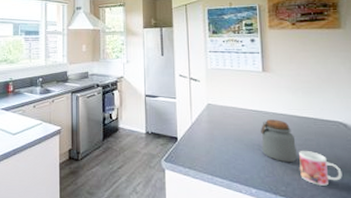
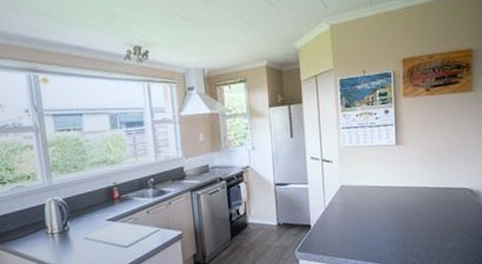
jar: present [261,119,298,163] -> none [393,193,427,235]
mug: present [299,151,342,186] -> none [428,220,466,252]

